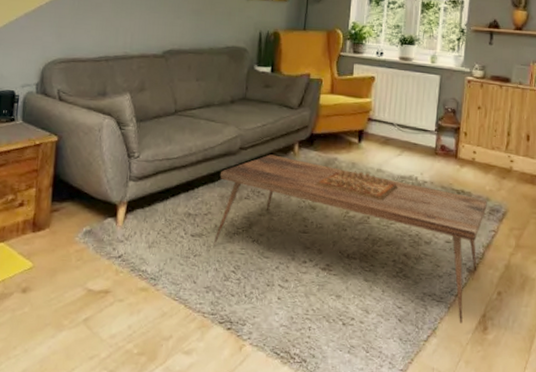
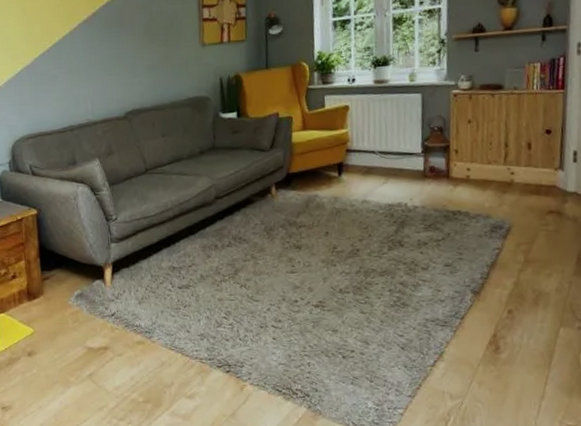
coffee table: present [213,154,487,324] -> none [198,200,488,346]

